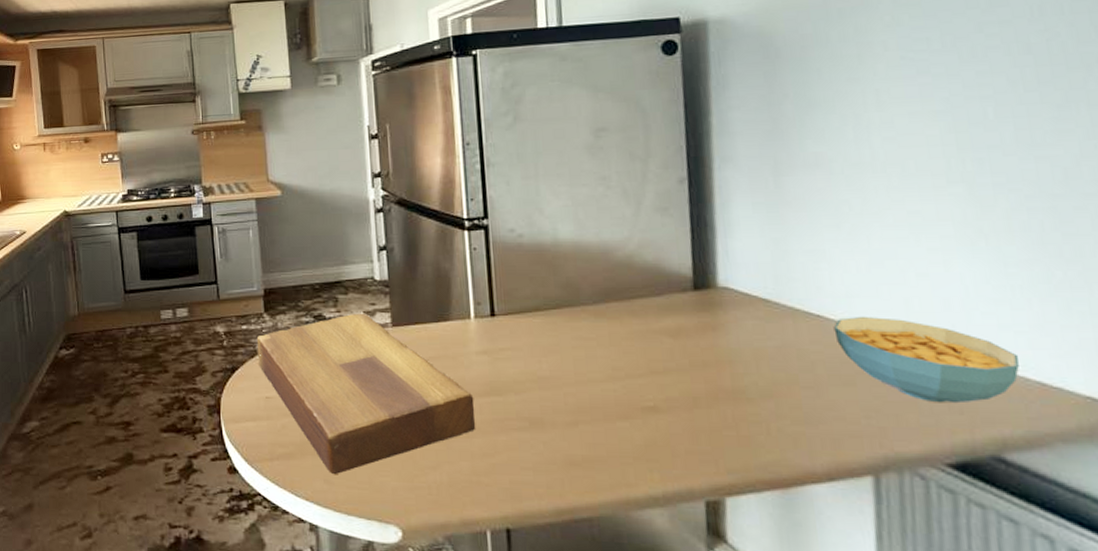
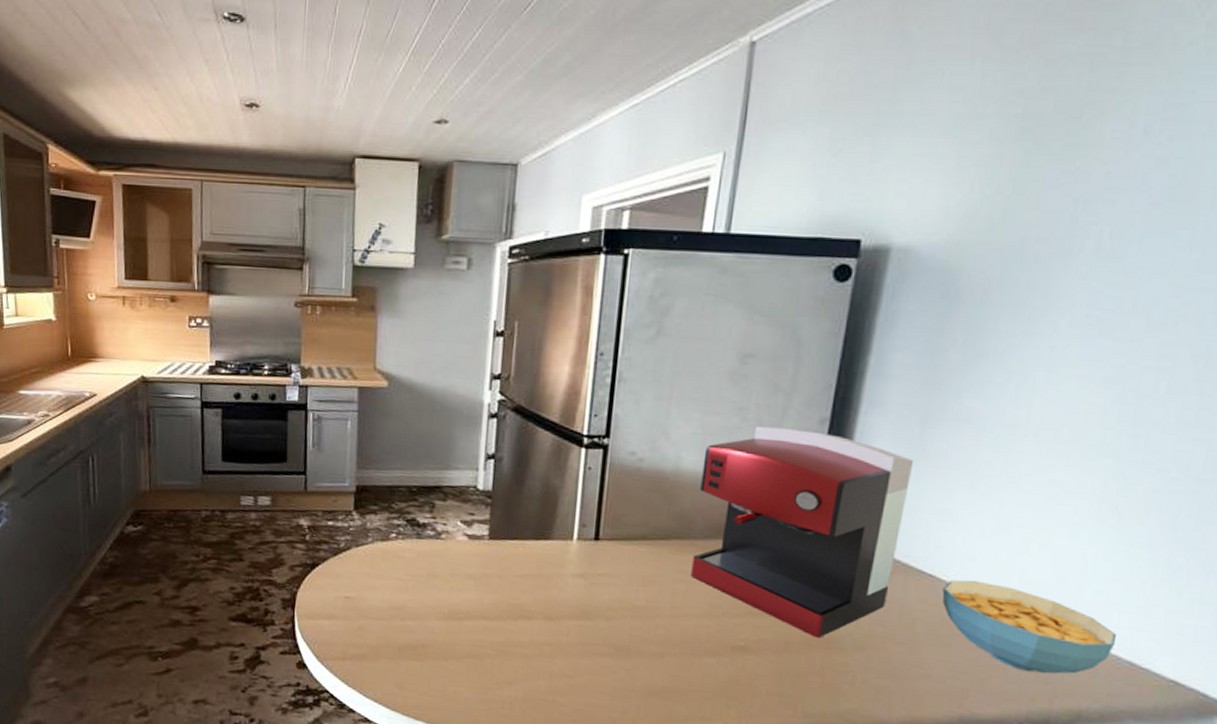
cutting board: present [256,313,476,474] -> none [341,521,563,680]
coffee maker: none [578,191,782,391] -> present [691,426,914,639]

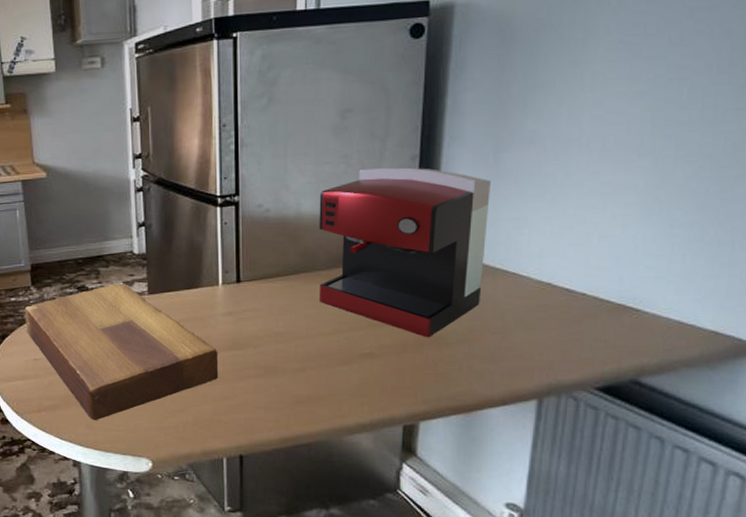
cutting board: none [341,521,563,680] -> present [24,283,219,420]
cereal bowl: present [942,580,1118,674] -> none [524,272,667,341]

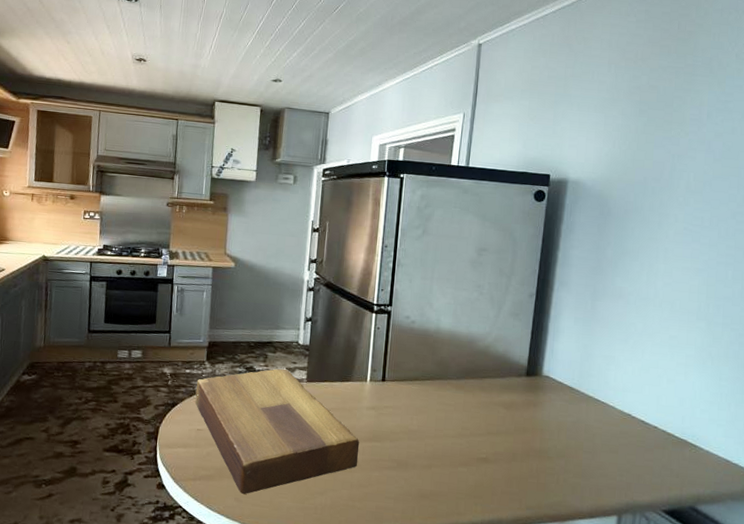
coffee maker: present [319,167,492,338] -> none [449,298,589,450]

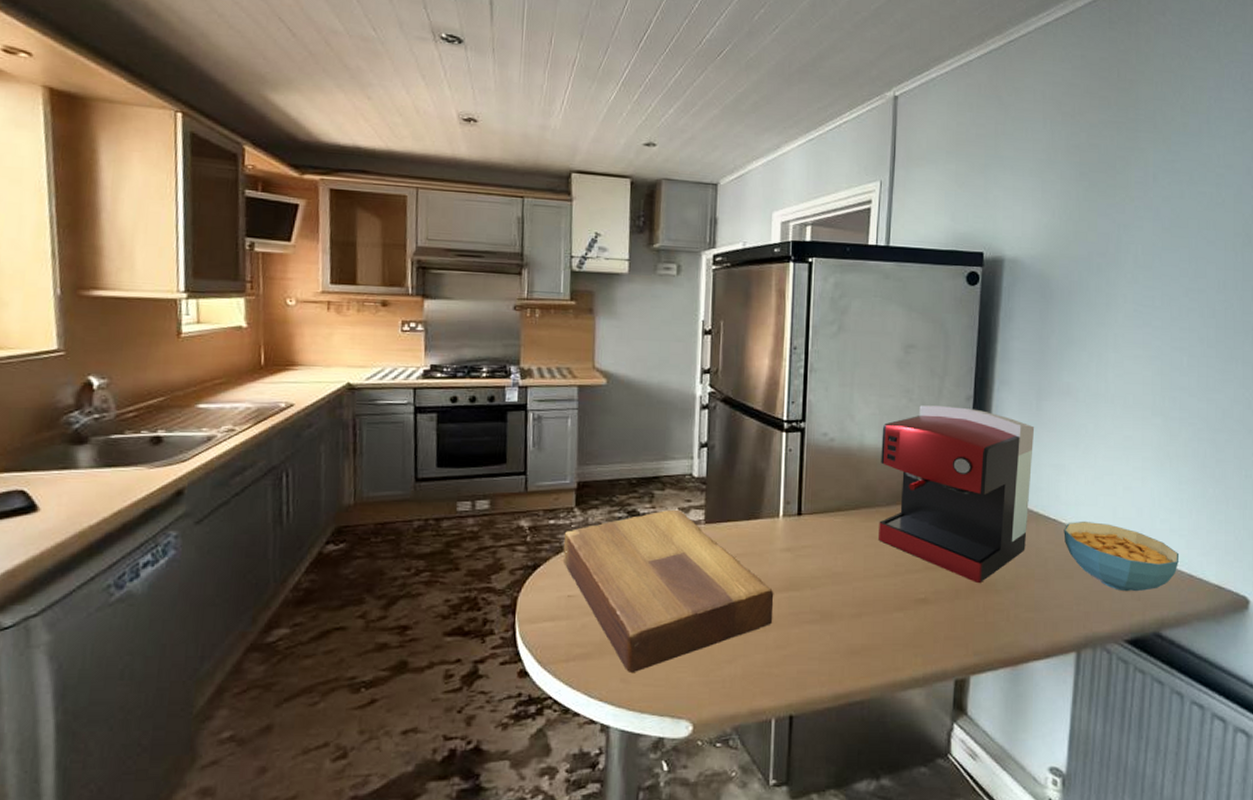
coffee maker: none [449,298,589,450] -> present [879,405,1035,584]
cereal bowl: none [611,405,717,470] -> present [1063,520,1180,592]

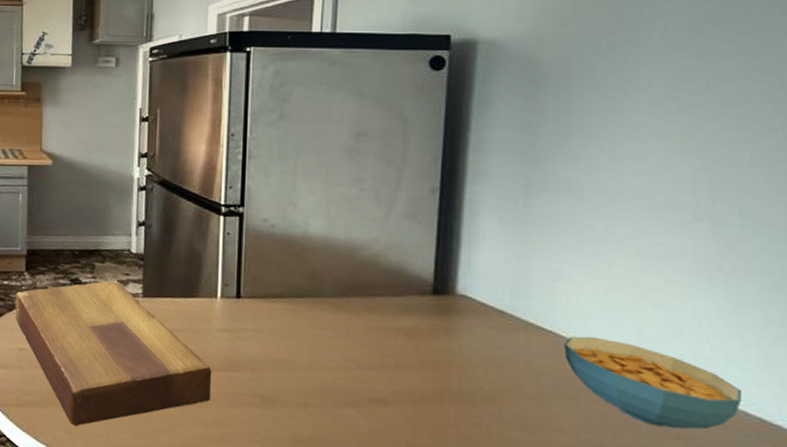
coffee maker: present [879,405,1035,584] -> none [326,196,522,392]

